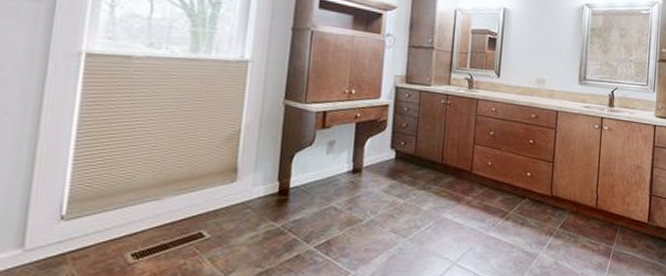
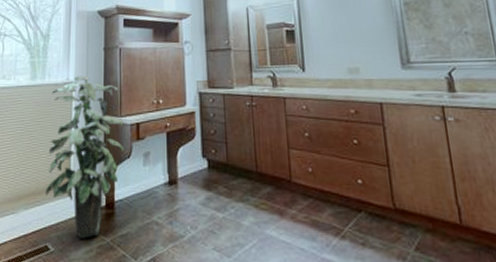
indoor plant: none [202,55,309,224] -> present [44,75,125,238]

